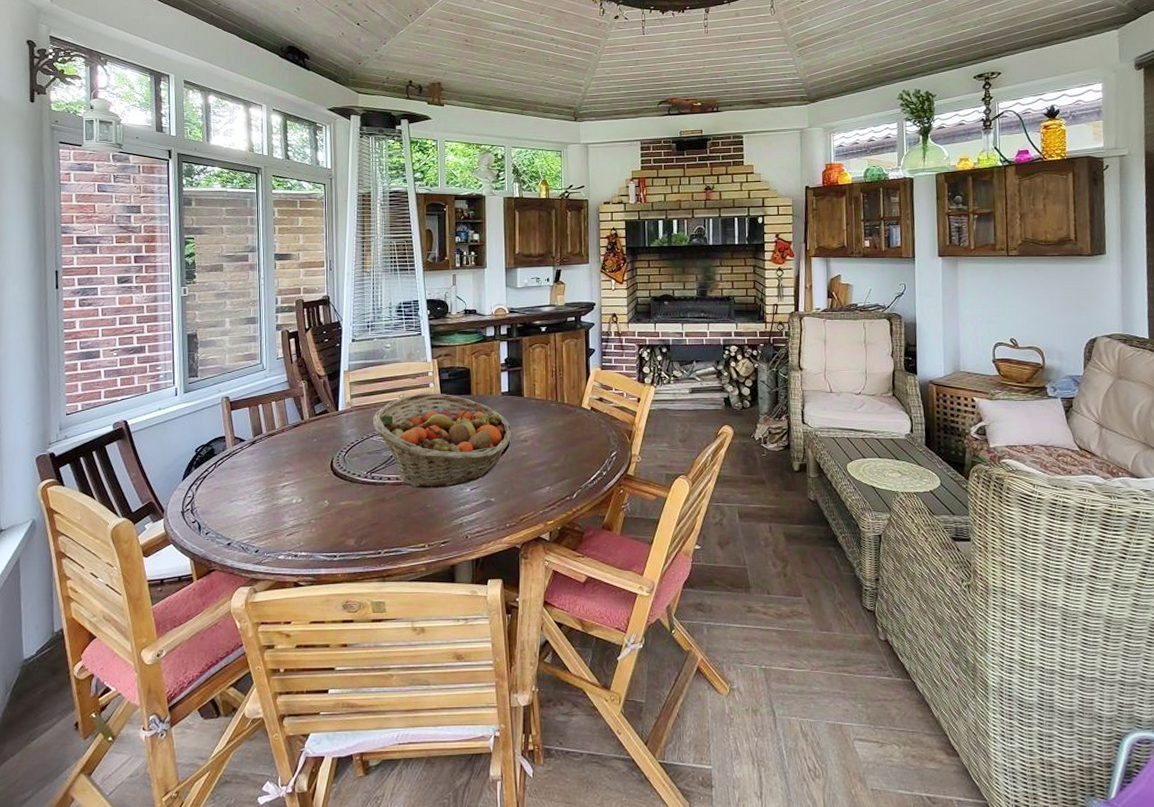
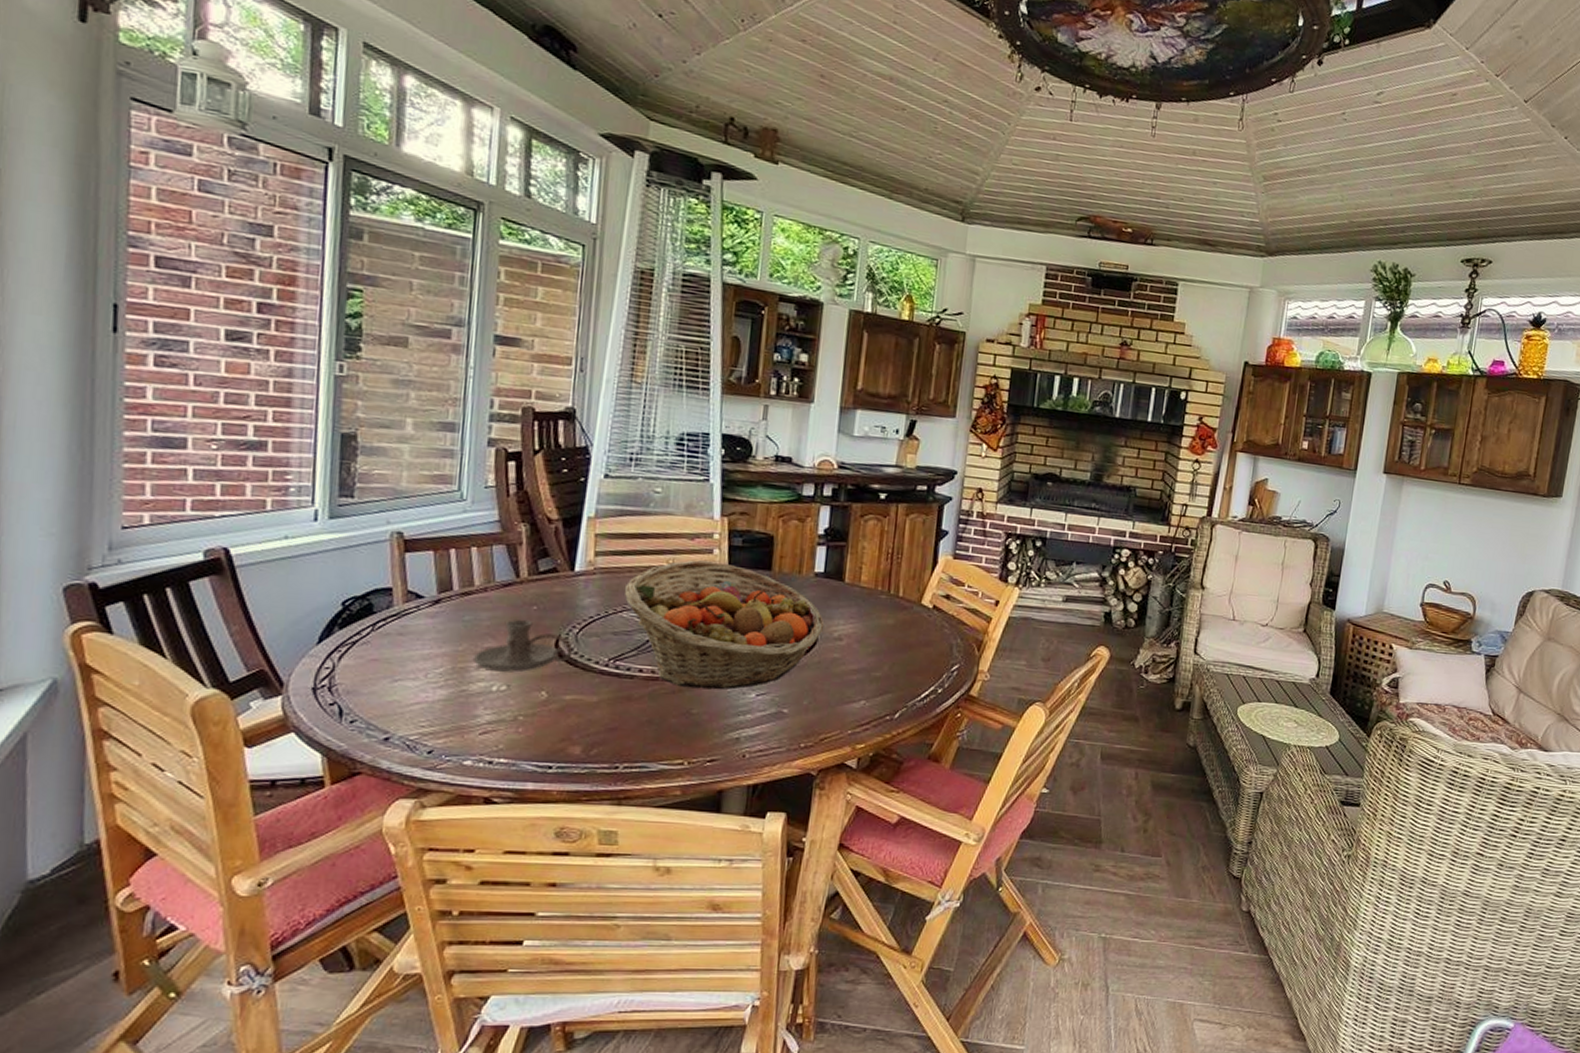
candle holder: none [279,449,343,489] -> present [474,619,573,673]

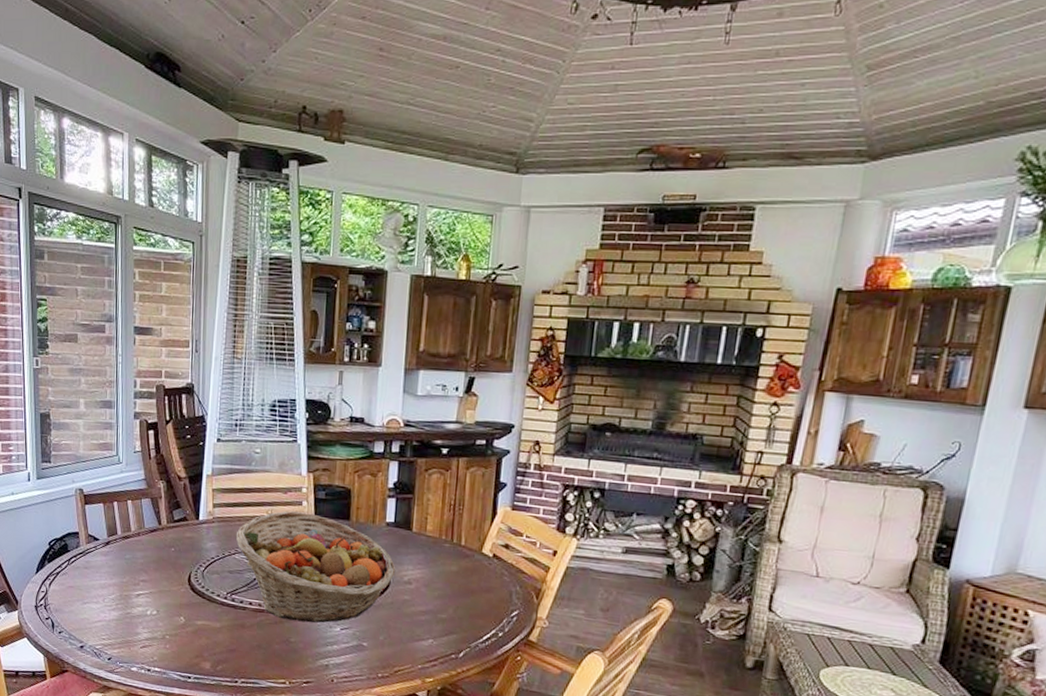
candle holder: present [474,619,573,673] -> none [134,558,201,601]

